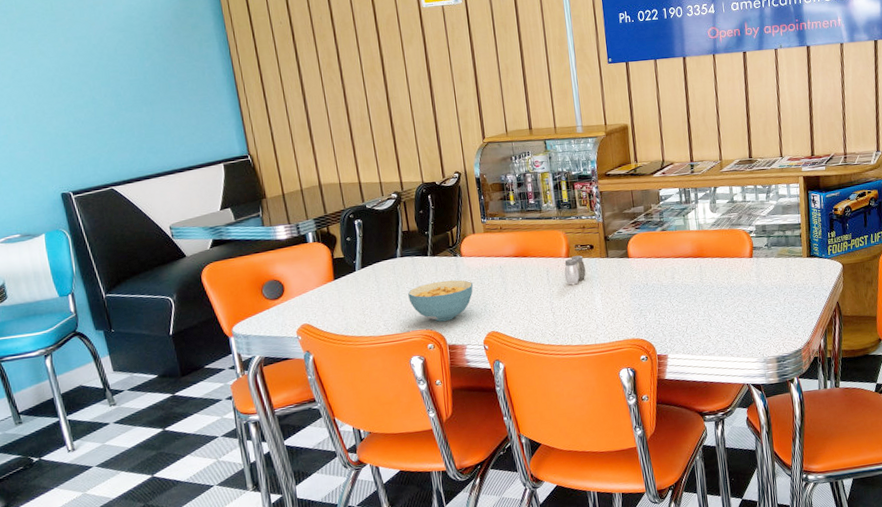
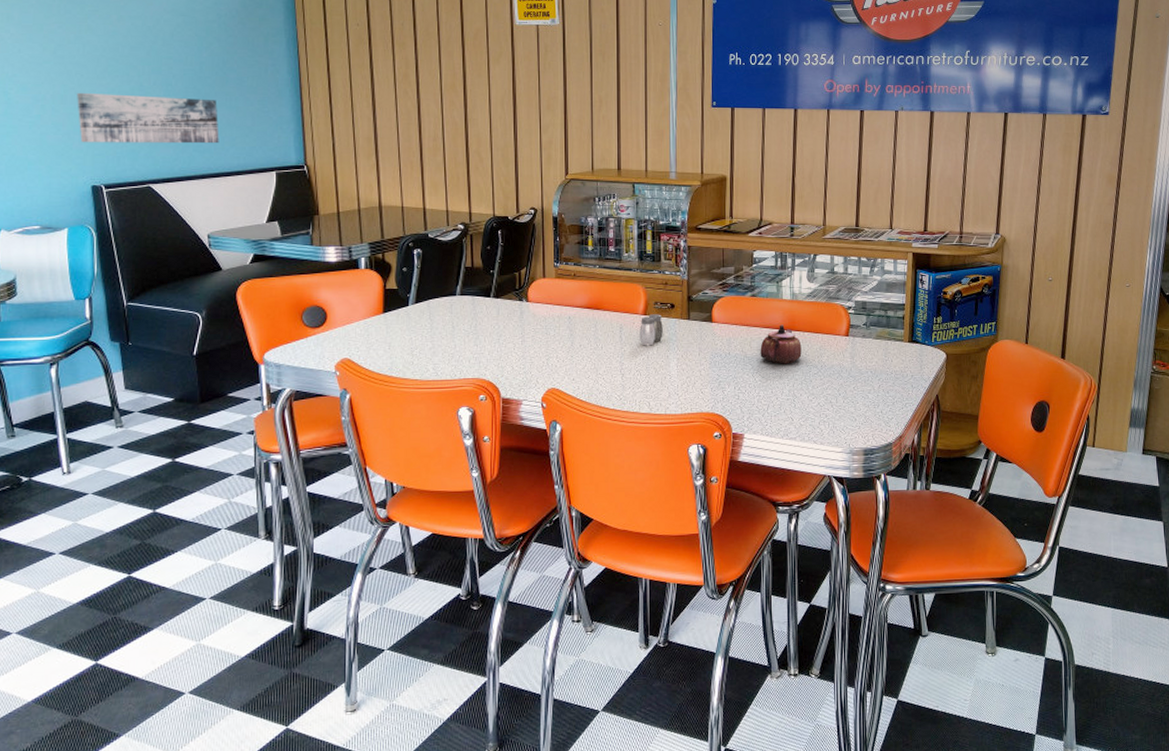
wall art: none [37,104,170,156] -> present [77,92,219,144]
cereal bowl: present [408,279,473,322] -> none [464,326,538,371]
teapot: none [674,253,712,289] -> present [760,324,802,364]

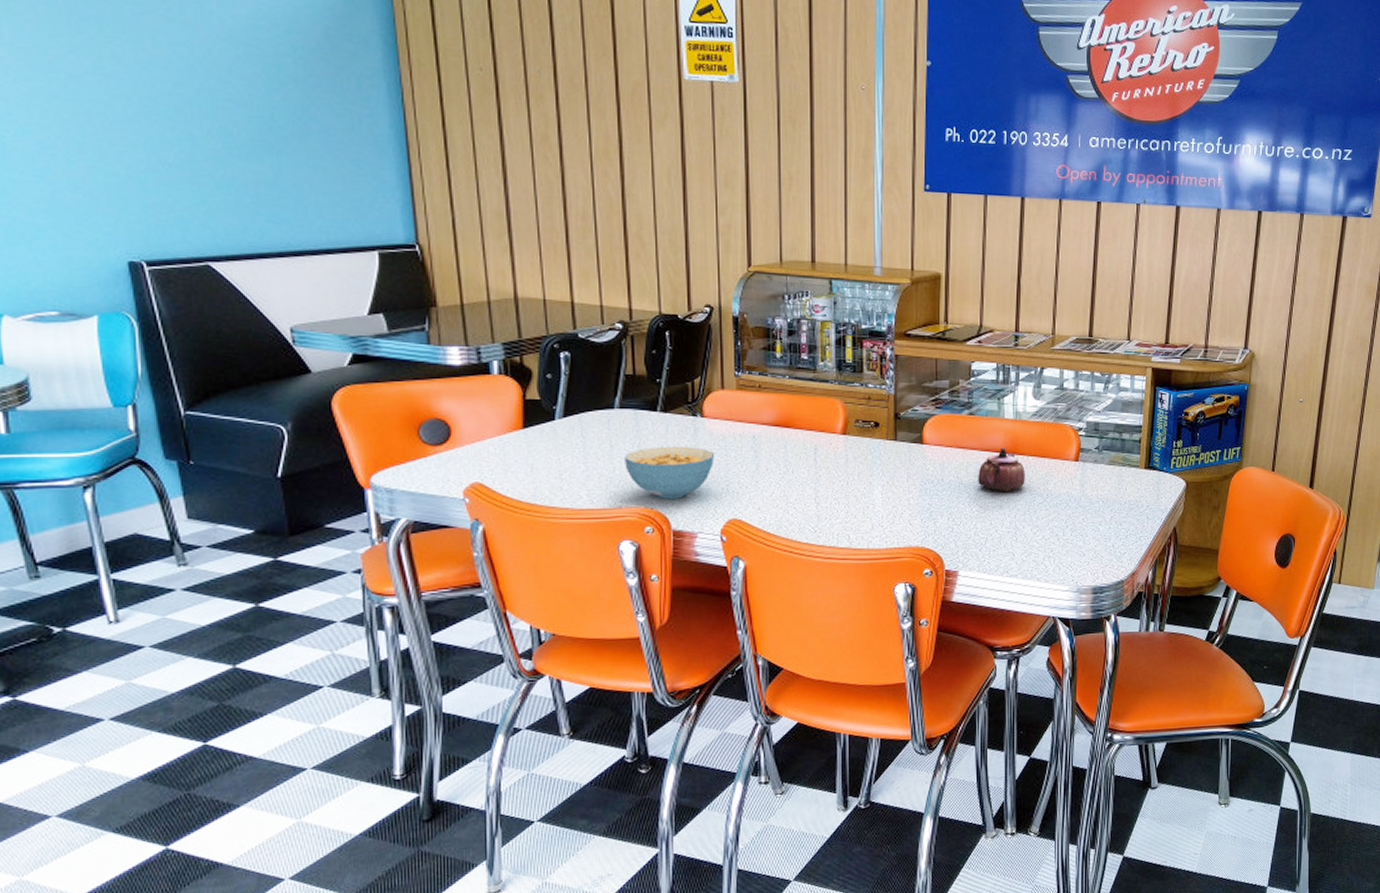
wall art: present [77,92,219,144] -> none [101,139,301,213]
cereal bowl: none [464,326,538,371] -> present [625,446,715,499]
salt and pepper shaker: present [640,314,663,346] -> none [838,434,865,471]

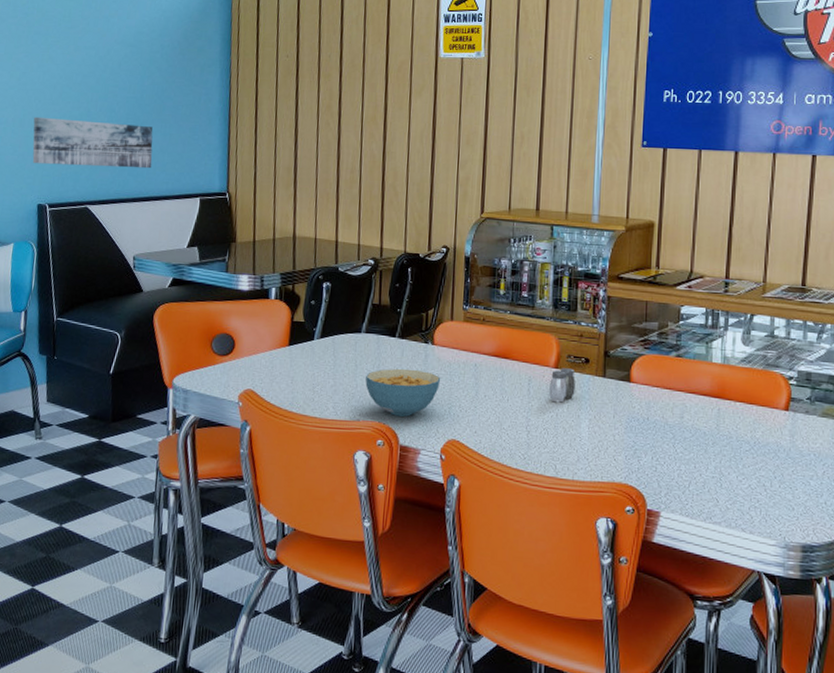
wall art: none [101,139,301,213] -> present [32,116,153,169]
salt and pepper shaker: none [838,434,865,471] -> present [549,368,575,403]
teapot: present [978,447,1025,493] -> none [683,391,732,437]

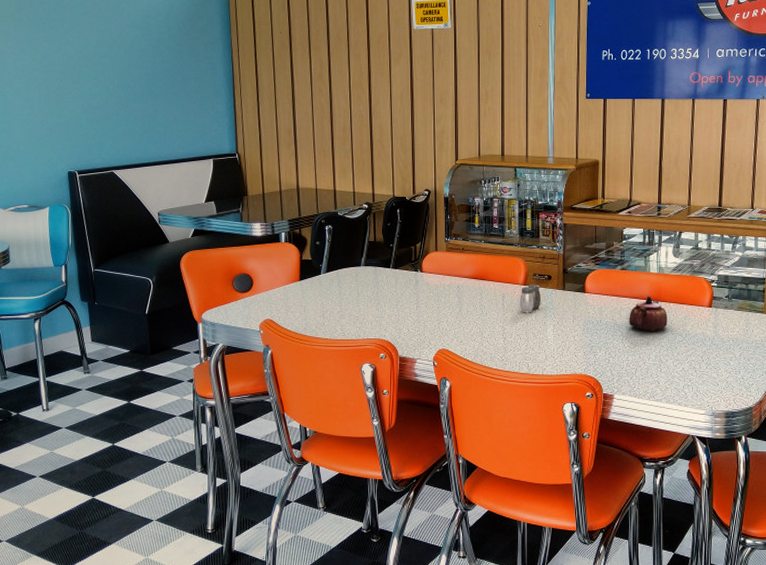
wall art: present [32,116,153,169] -> none [57,94,168,136]
cereal bowl: present [365,368,441,417] -> none [367,293,430,333]
teapot: none [683,391,732,437] -> present [629,295,668,332]

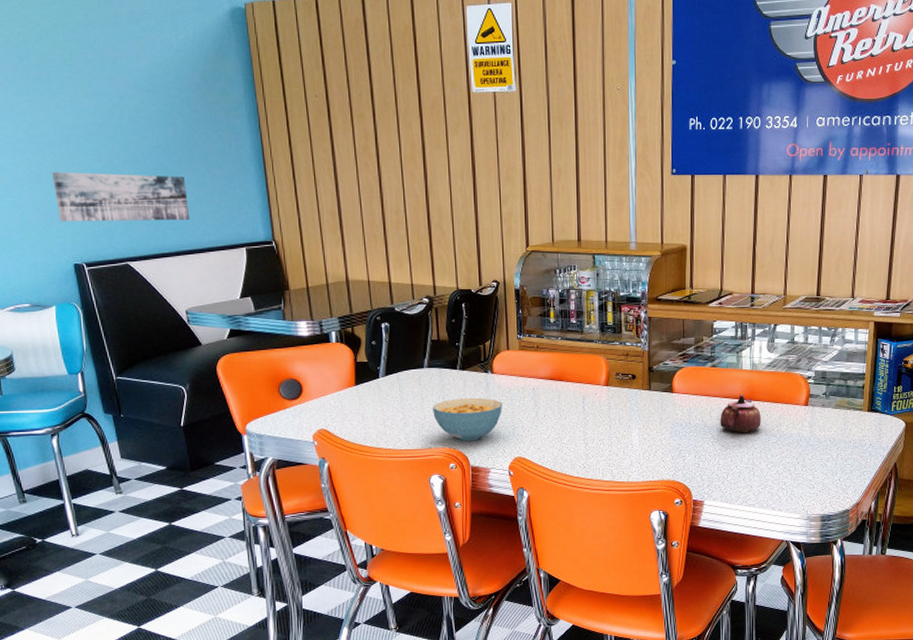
wall art: none [57,94,168,136] -> present [52,171,190,222]
cereal bowl: none [367,293,430,333] -> present [433,397,503,441]
salt and pepper shaker: present [520,285,541,313] -> none [602,385,625,416]

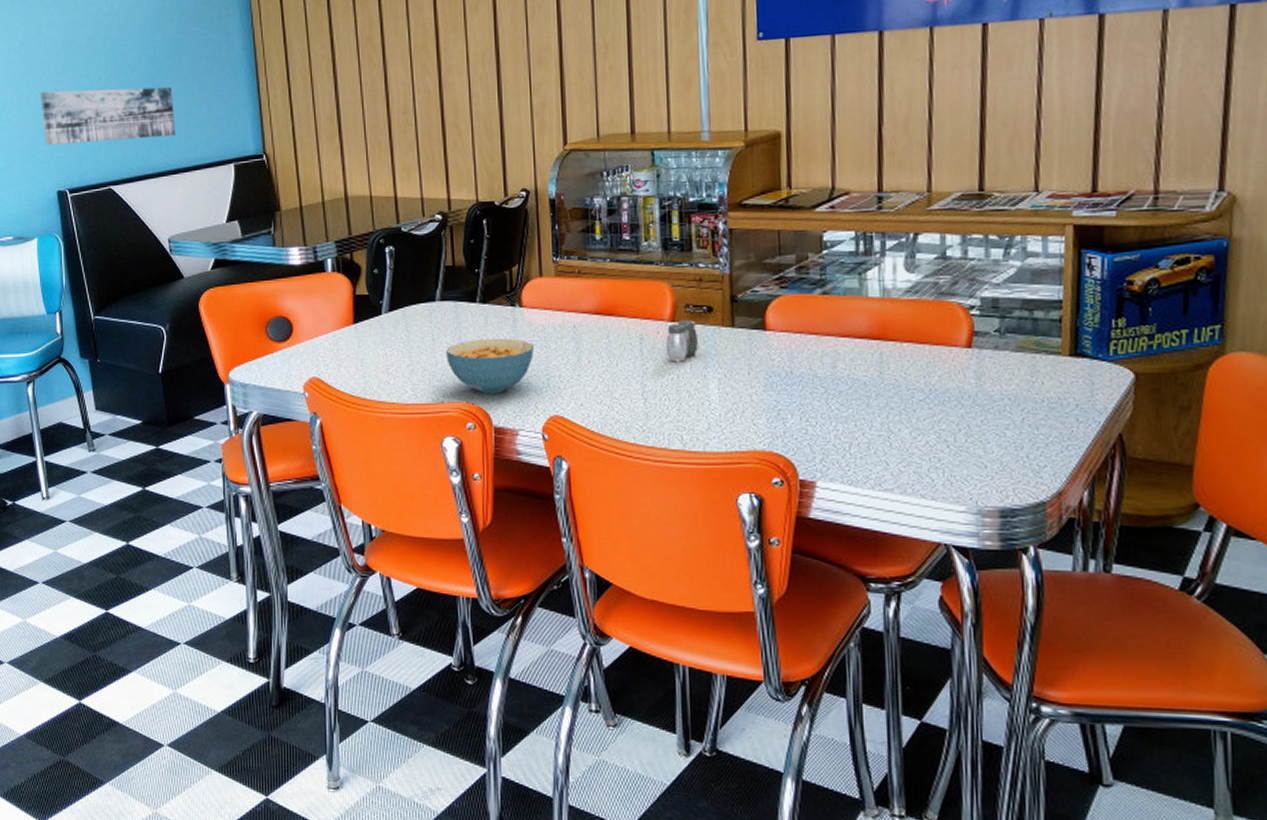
salt and pepper shaker: none [602,385,625,416] -> present [666,320,698,362]
teapot: present [720,394,761,434] -> none [836,332,899,387]

